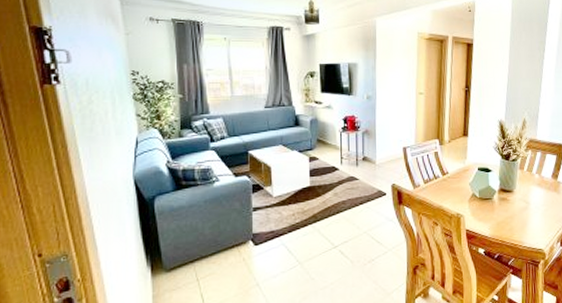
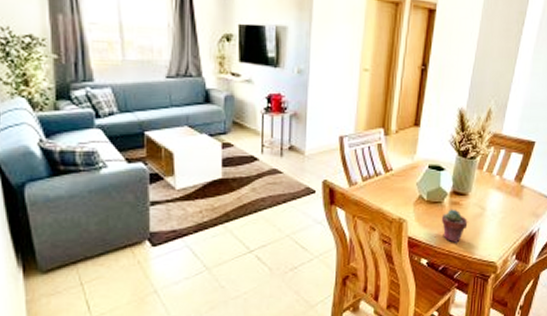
potted succulent: none [492,204,516,234] -> present [441,209,468,243]

